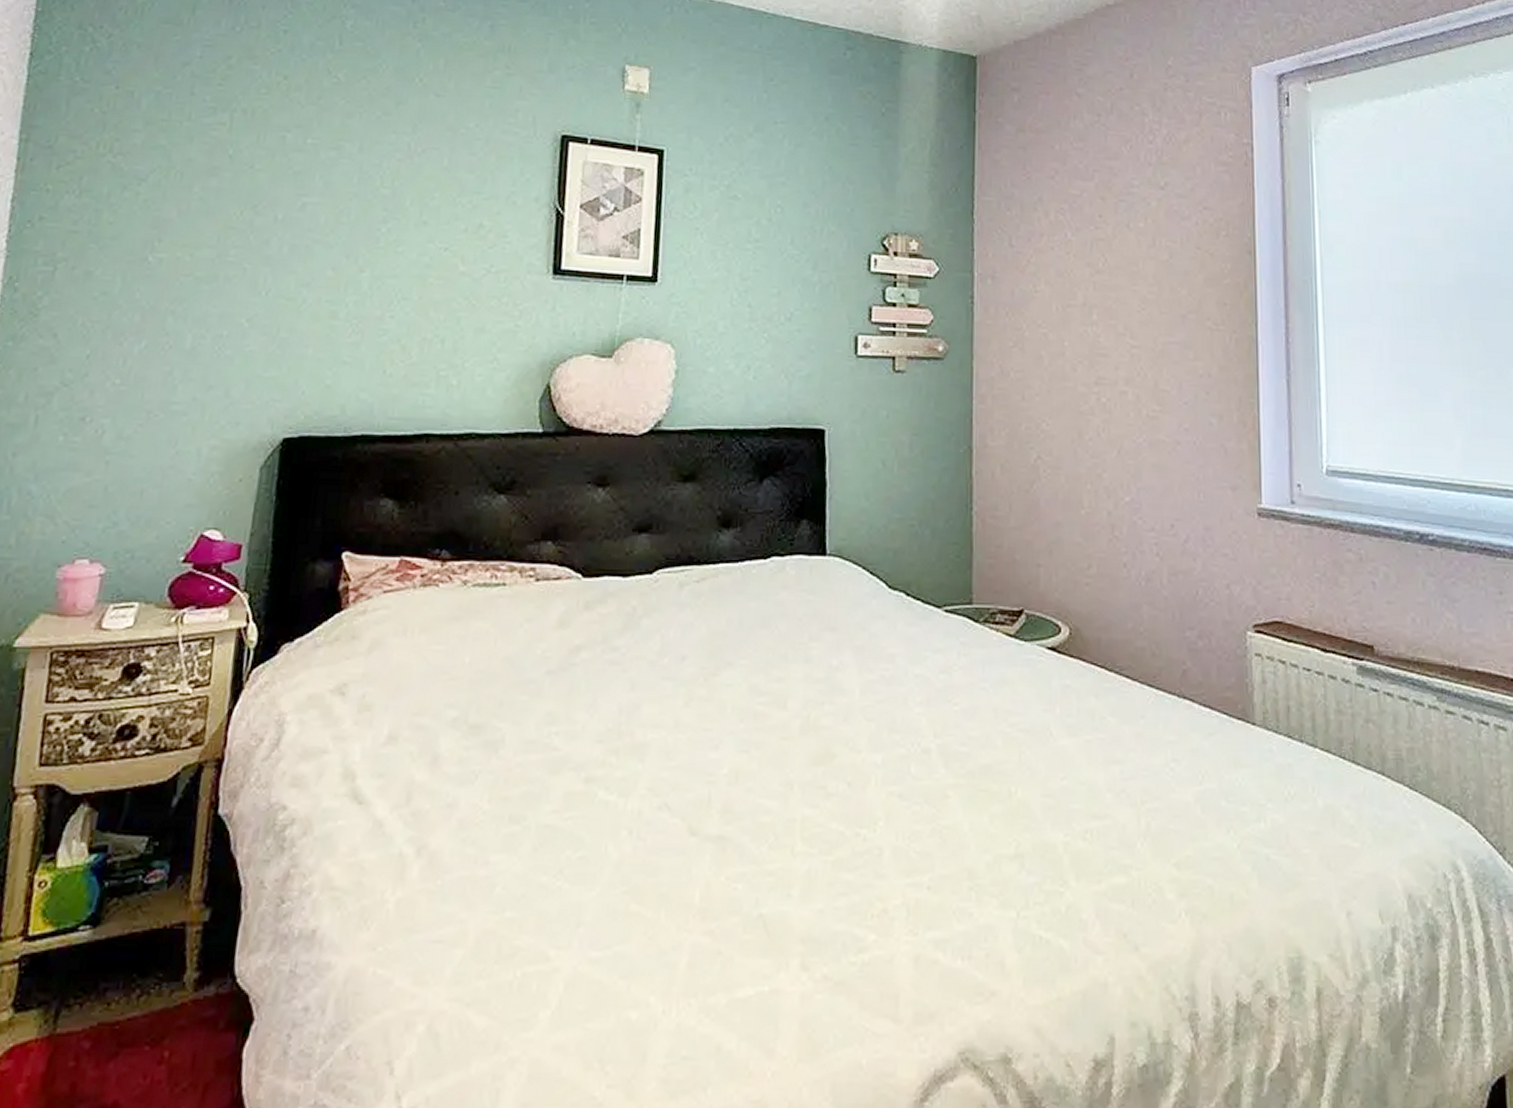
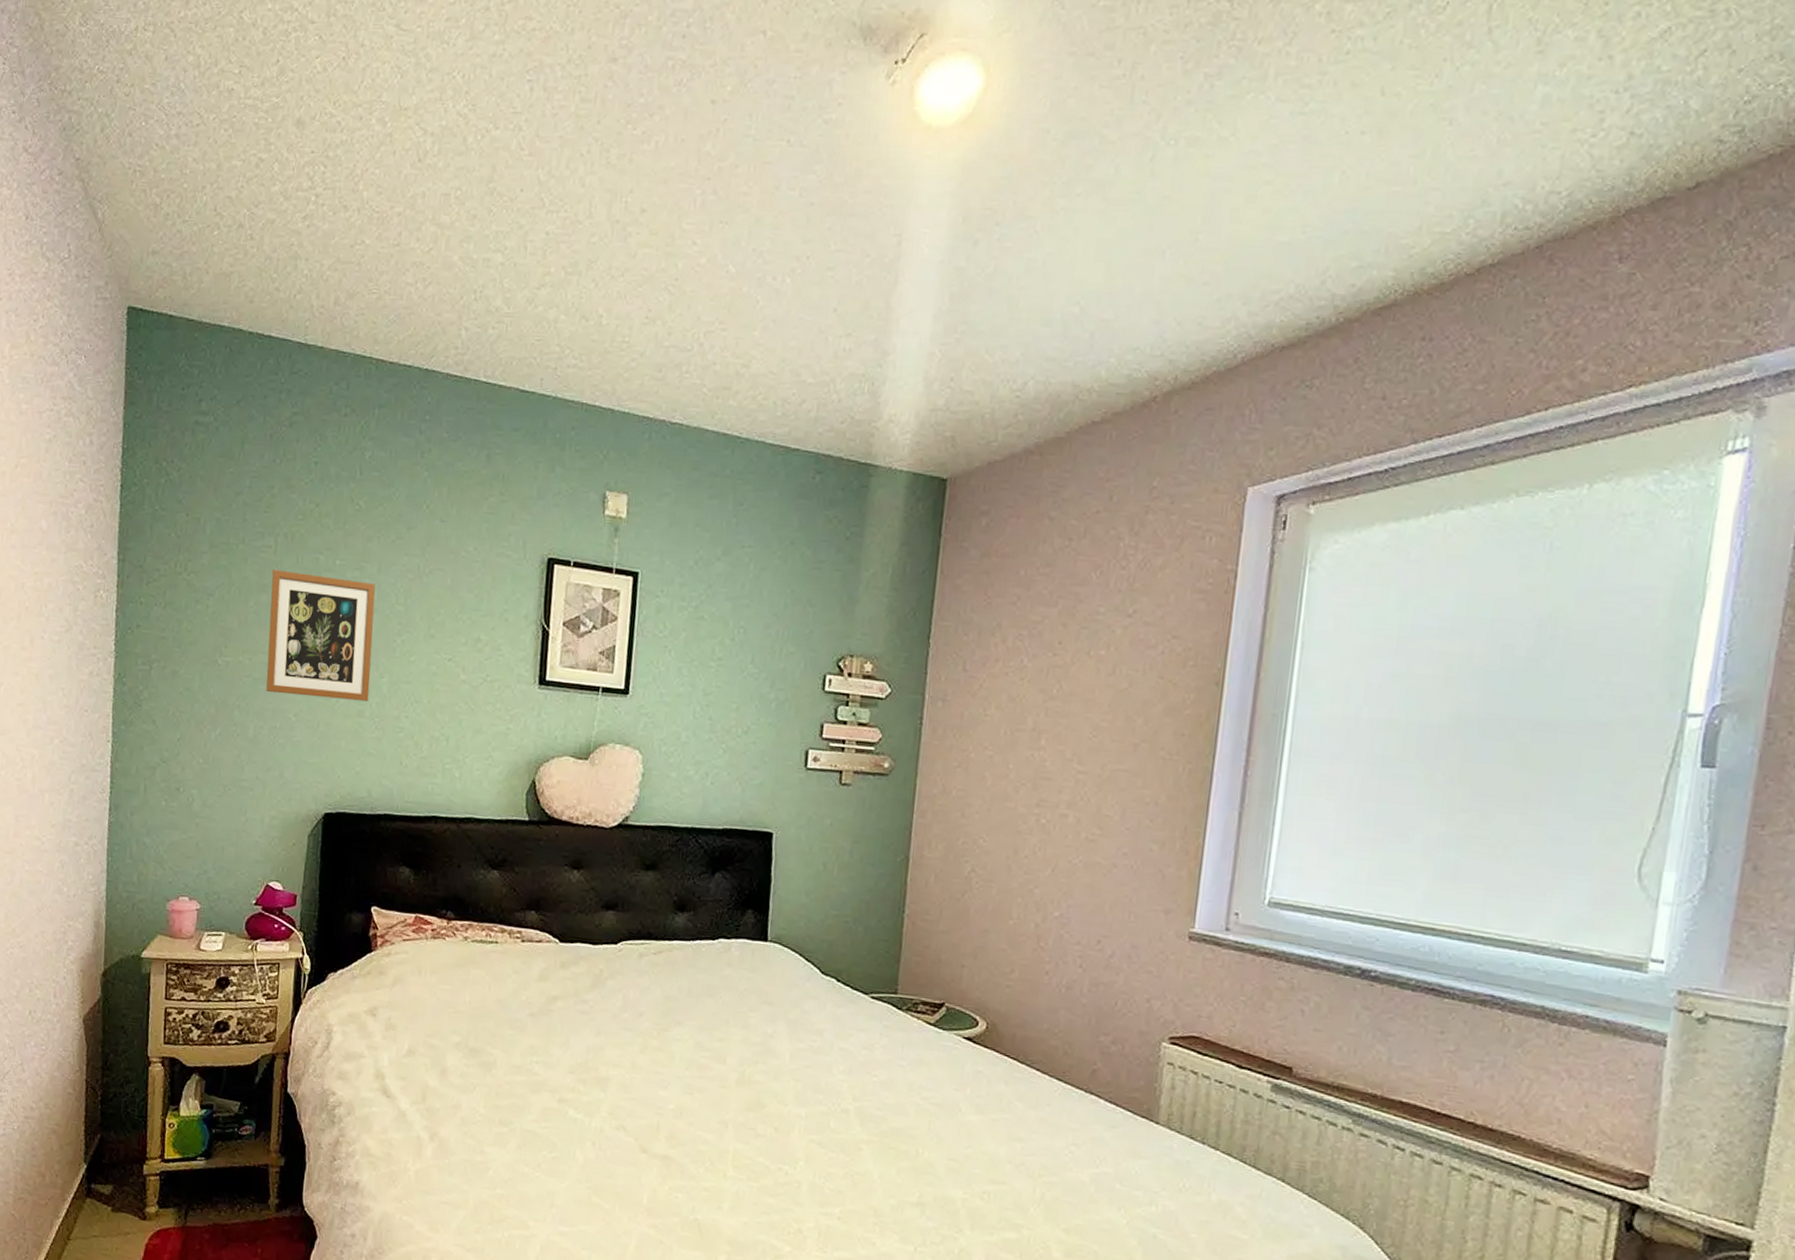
picture frame: none [211,150,356,301] -> present [266,569,376,702]

